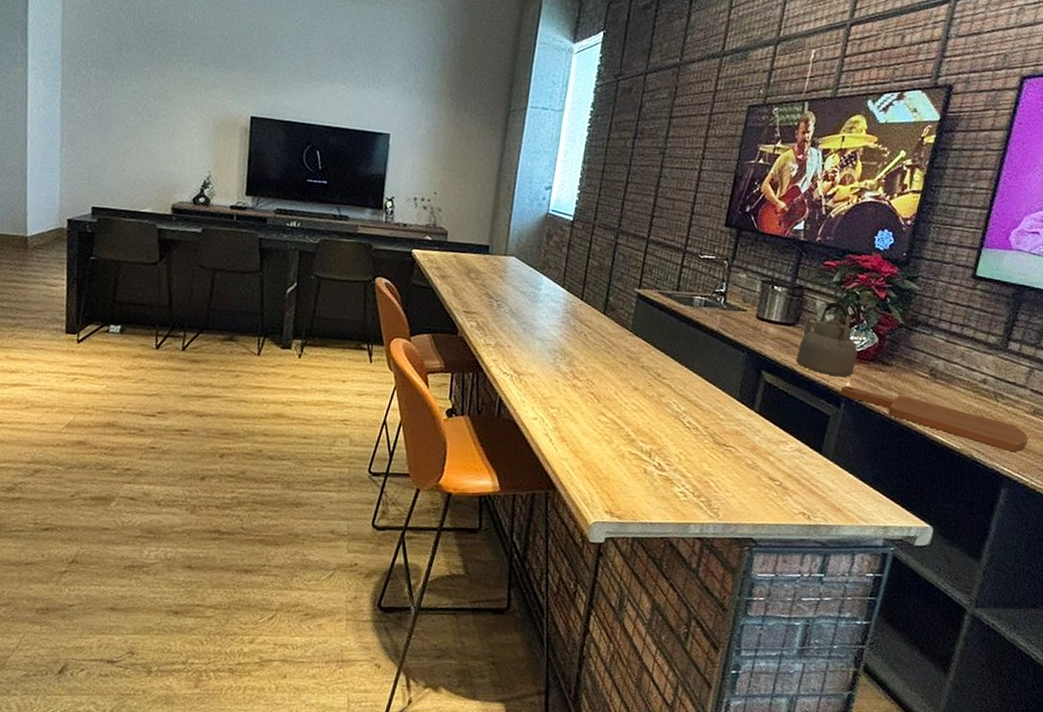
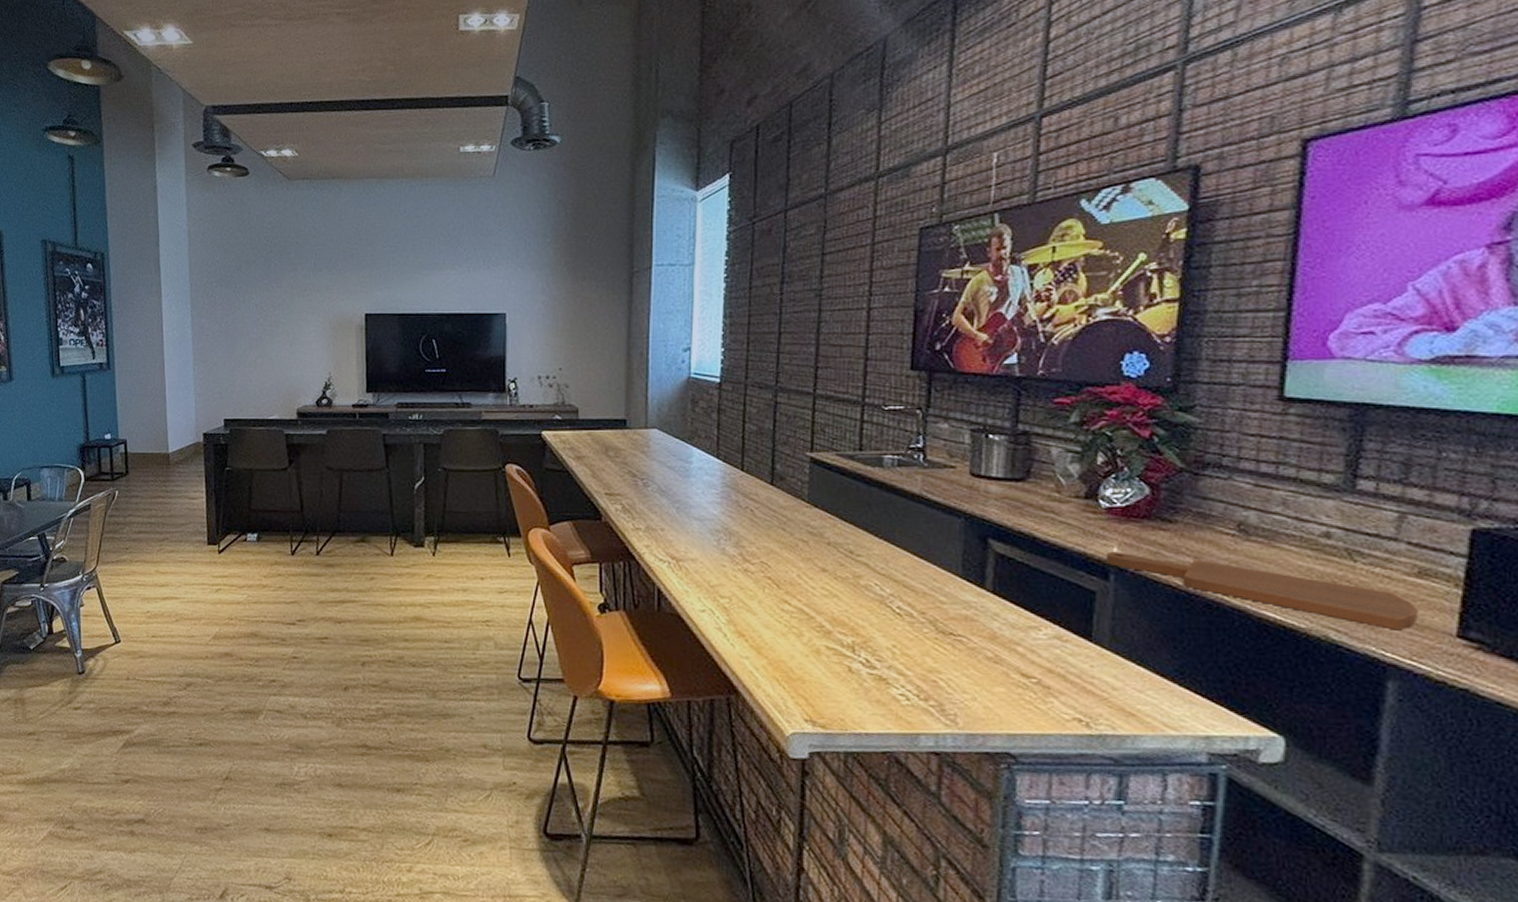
kettle: present [795,301,858,377] -> none [1034,447,1122,540]

